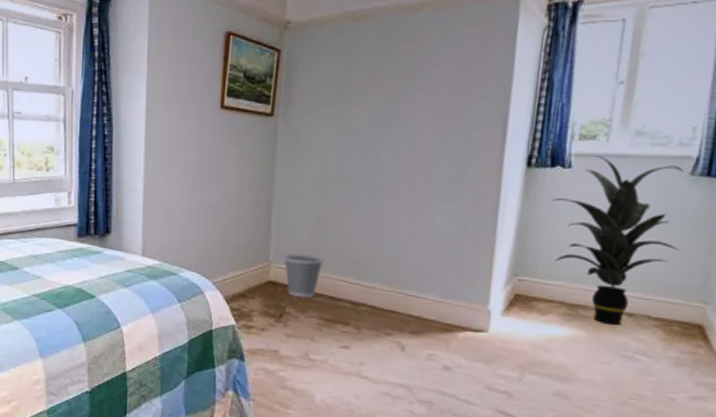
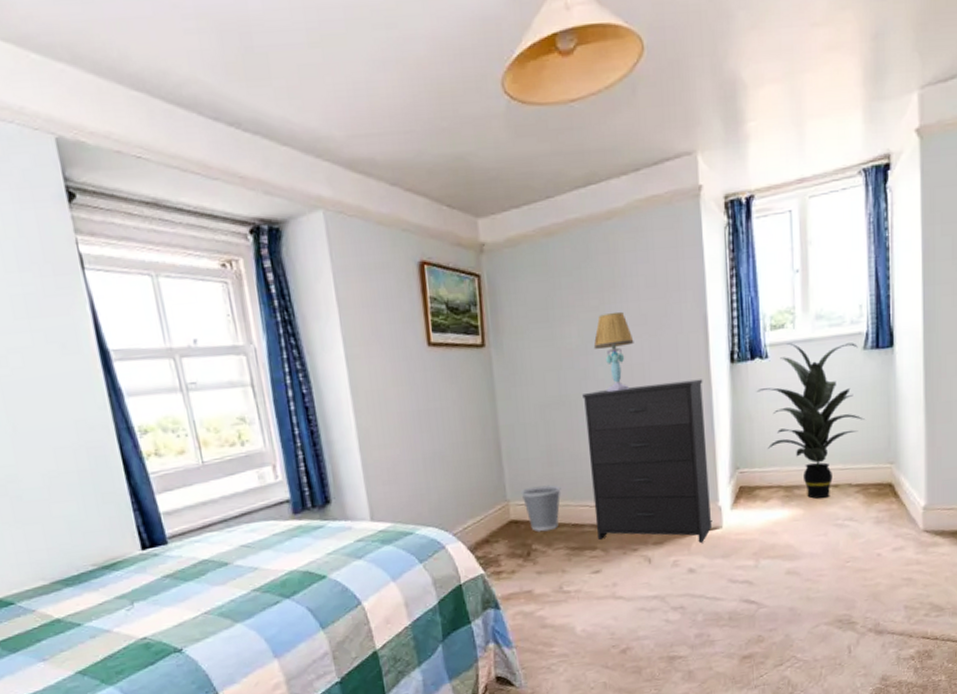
dresser: none [353,173,493,342] -> present [582,379,711,543]
table lamp: none [380,100,424,177] -> present [593,311,634,393]

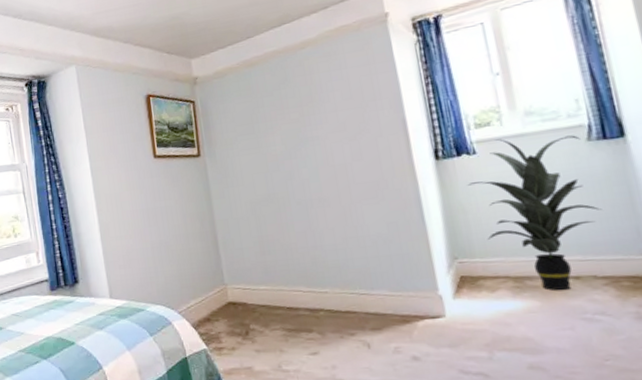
wastebasket: present [520,485,561,532] -> none [237,271,275,314]
dresser: present [582,379,711,543] -> none [289,175,433,331]
table lamp: present [593,311,634,393] -> none [296,121,335,190]

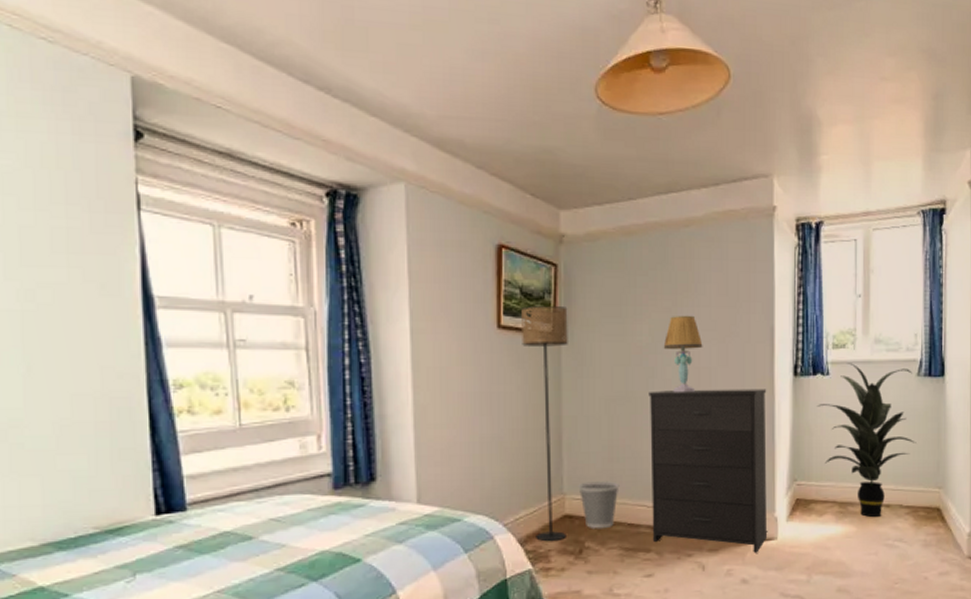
floor lamp: none [171,133,233,326] -> present [522,305,568,542]
wastebasket: none [237,271,275,314] -> present [578,481,620,530]
dresser: none [289,175,433,331] -> present [649,389,767,553]
table lamp: none [296,121,335,190] -> present [663,315,703,393]

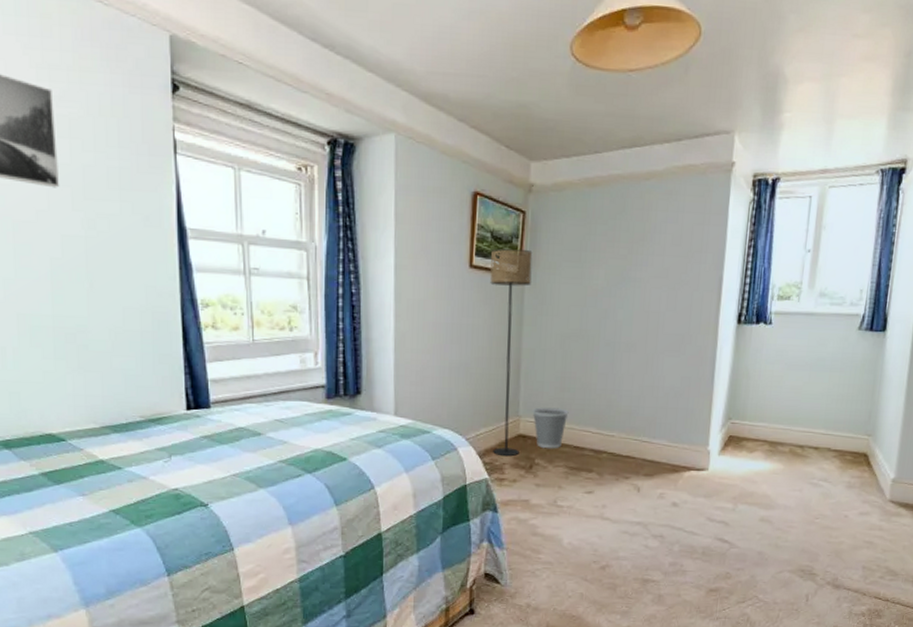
dresser: present [649,389,767,553] -> none [595,330,711,481]
table lamp: present [663,315,703,393] -> none [617,262,654,334]
indoor plant: present [817,363,917,518] -> none [757,314,854,458]

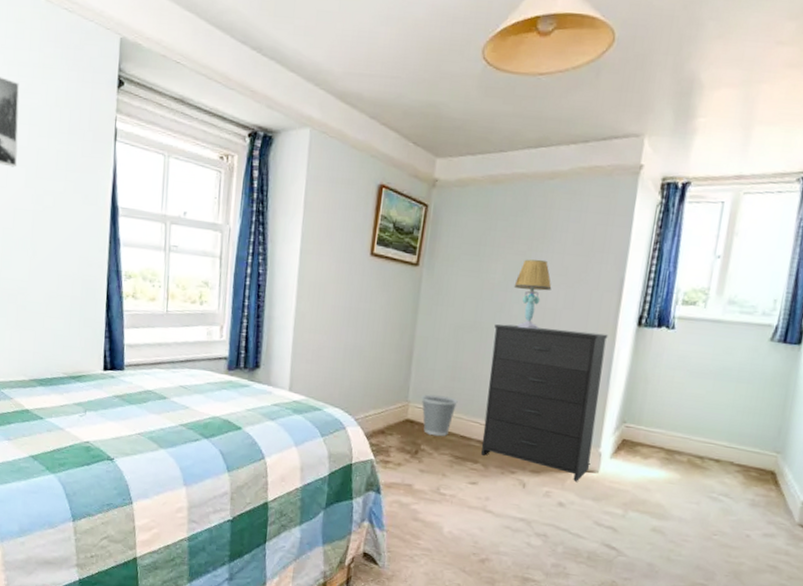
floor lamp: present [490,248,533,457] -> none [380,239,432,440]
dresser: none [595,330,711,481] -> present [481,324,609,481]
table lamp: none [617,262,654,334] -> present [513,259,552,329]

